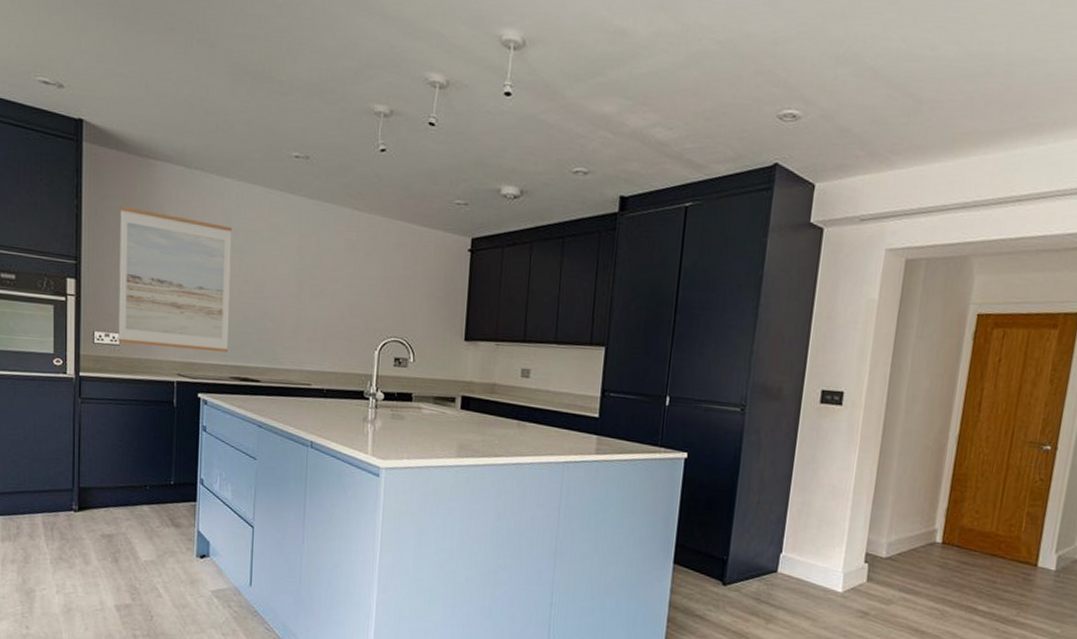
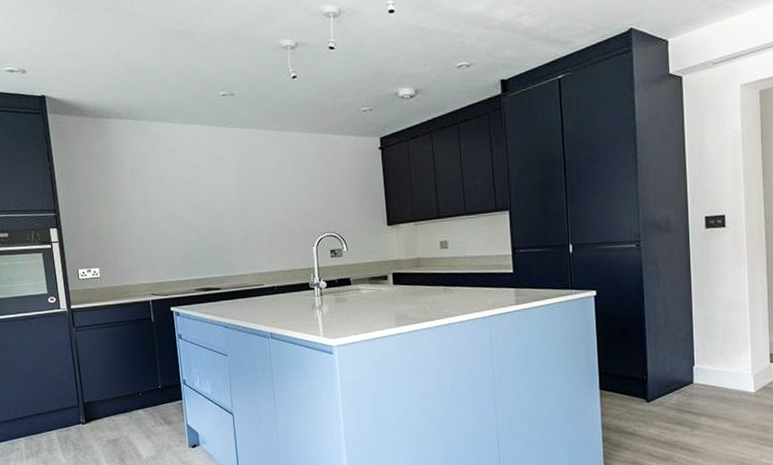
wall art: present [118,206,232,352] -> none [85,161,190,276]

